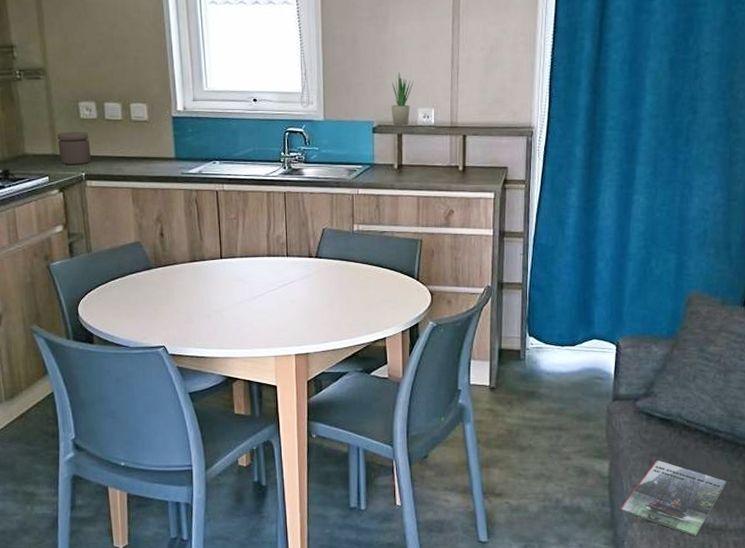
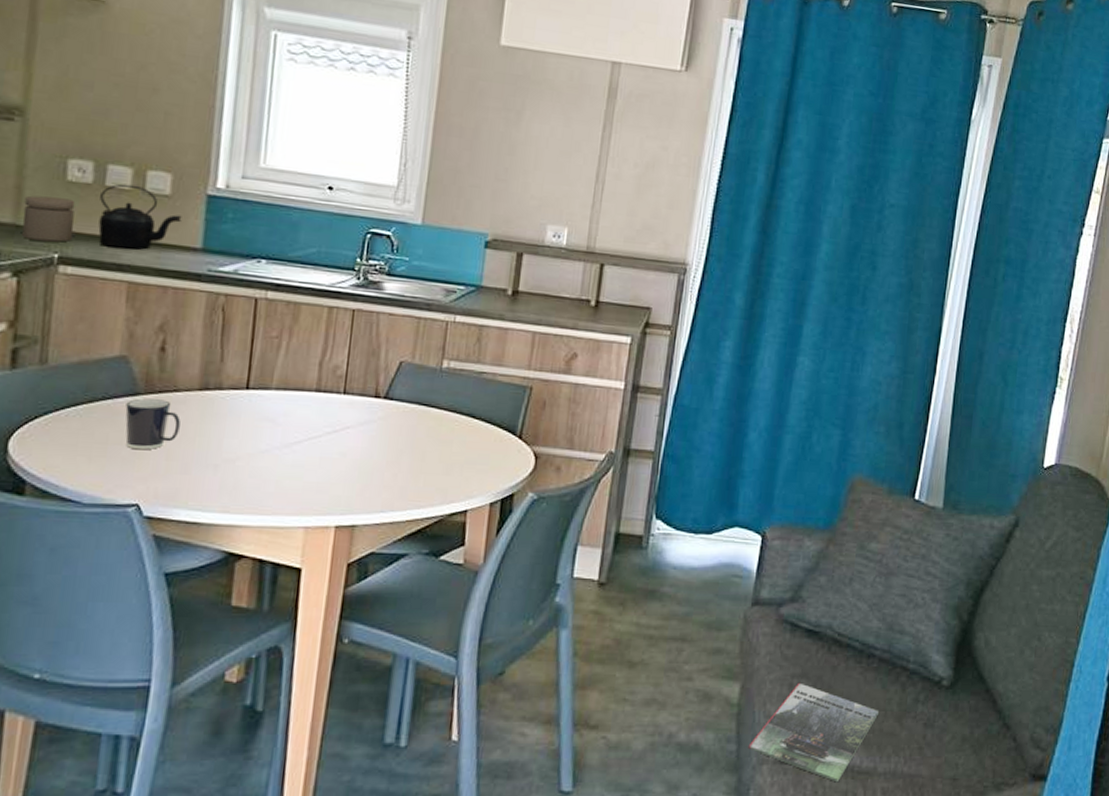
kettle: none [103,116,158,164] -> present [98,183,182,250]
mug: none [145,271,182,308] -> present [125,398,181,450]
potted plant: present [390,72,414,126] -> none [512,179,546,244]

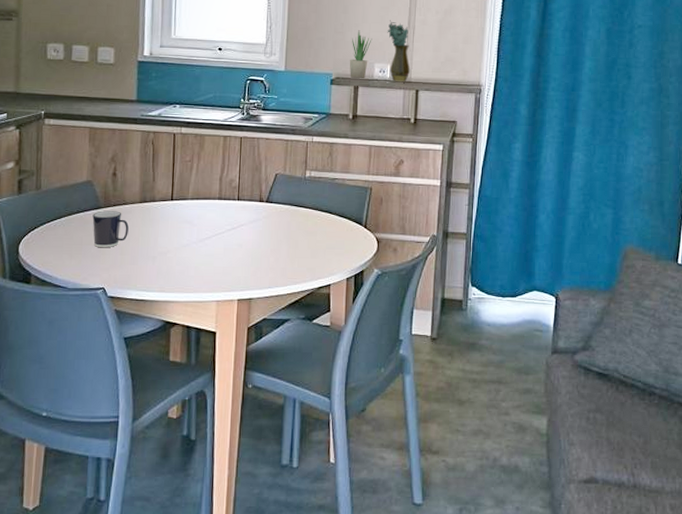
jar: present [22,195,76,243] -> none [20,71,54,104]
kettle: present [98,183,182,250] -> none [69,58,122,104]
potted plant: none [512,179,546,244] -> present [349,30,372,79]
vase: none [566,169,596,253] -> present [387,20,411,83]
magazine: present [748,682,880,783] -> none [557,416,663,499]

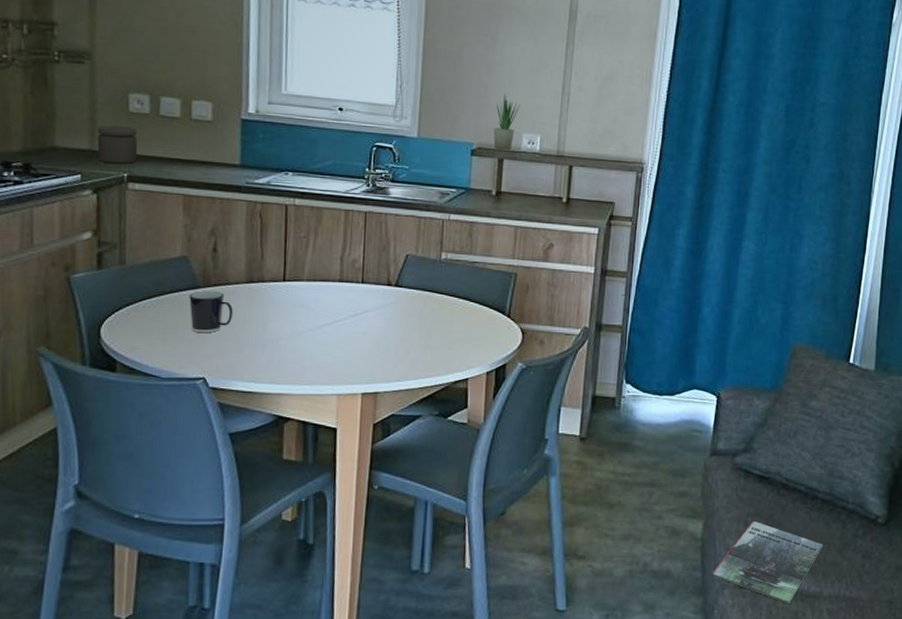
jar: none [20,71,54,104] -> present [97,125,138,165]
vase: present [387,20,411,83] -> none [538,84,564,157]
magazine: none [557,416,663,499] -> present [711,520,824,604]

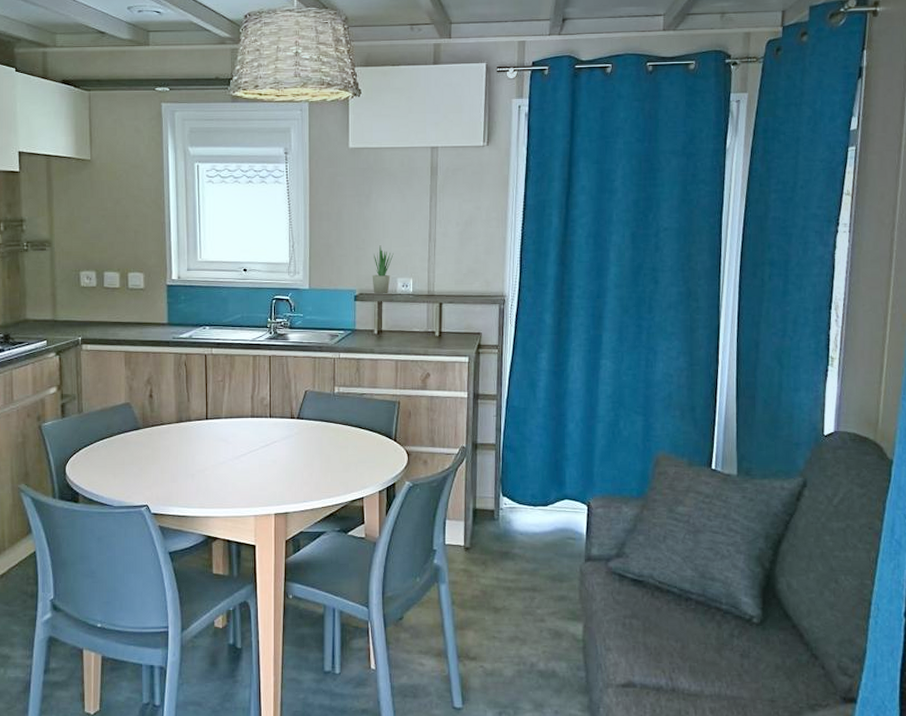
jar: present [97,125,138,165] -> none [58,299,89,330]
mug: present [189,291,233,334] -> none [133,431,167,467]
magazine: present [711,520,824,604] -> none [595,622,701,703]

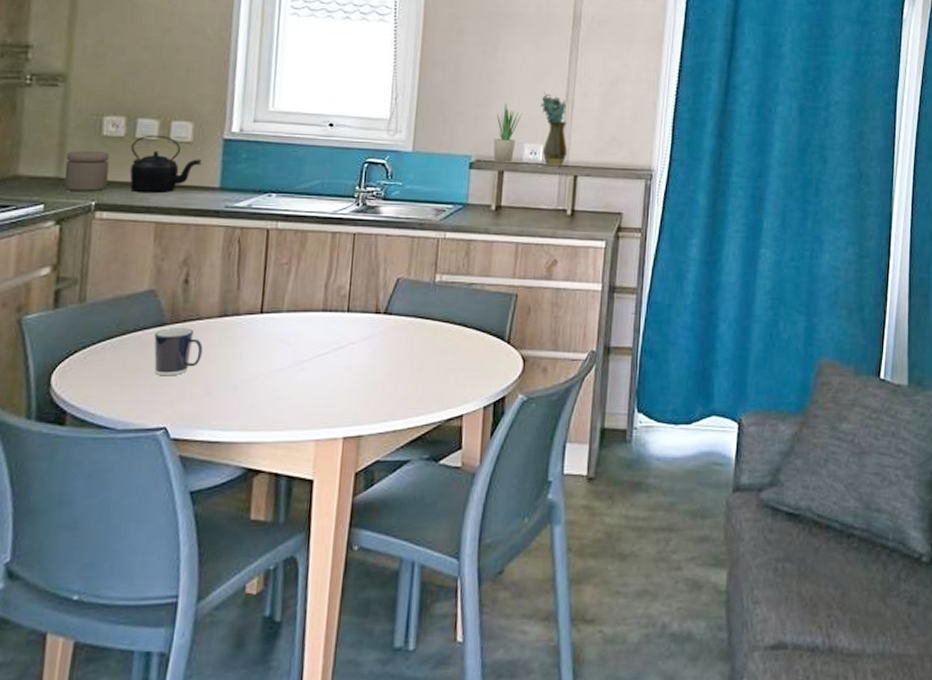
jar: none [58,299,89,330] -> present [64,151,110,192]
kettle: none [102,284,153,329] -> present [129,134,202,193]
mug: none [133,431,167,467] -> present [153,328,203,376]
vase: none [408,234,433,296] -> present [540,92,568,167]

